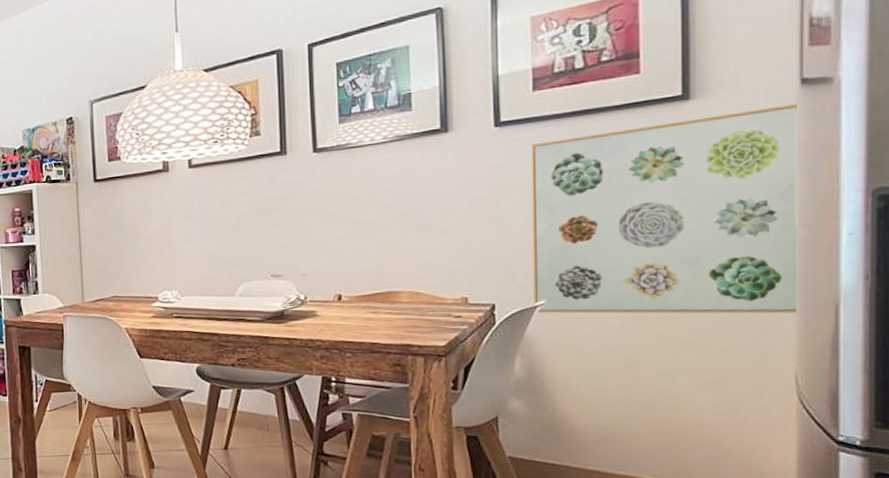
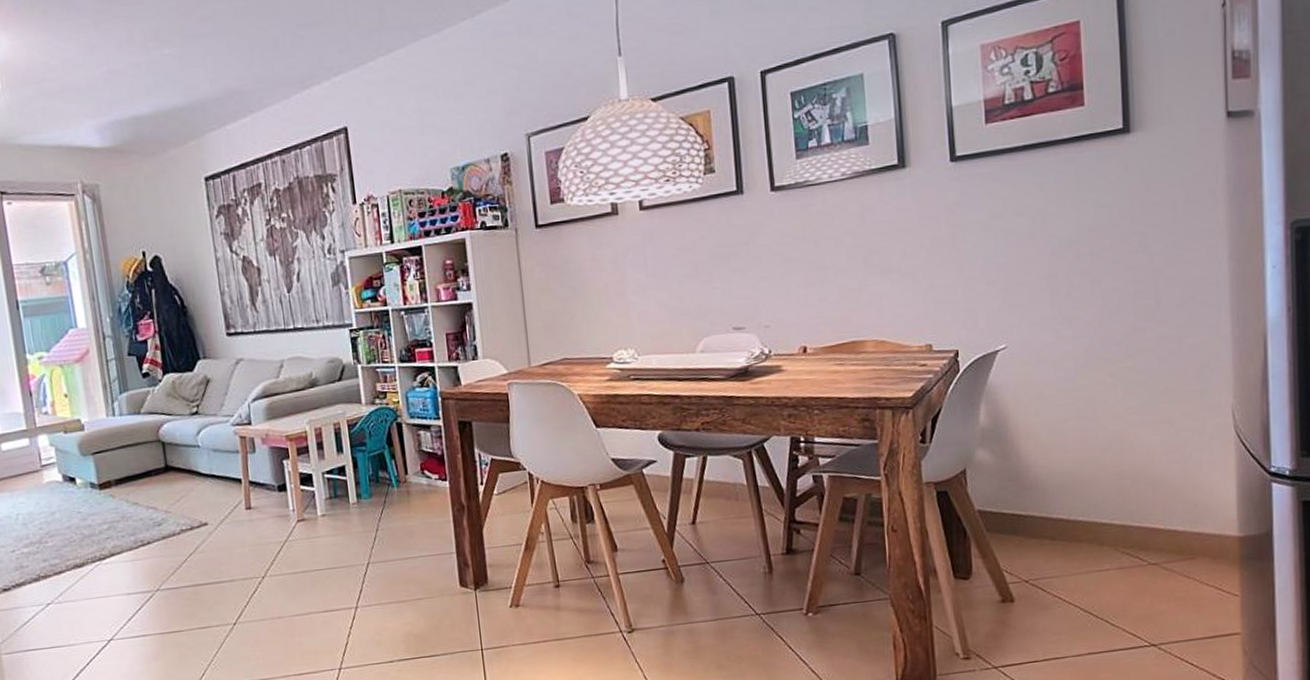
wall art: present [531,103,800,314] -> none [986,136,1231,358]

